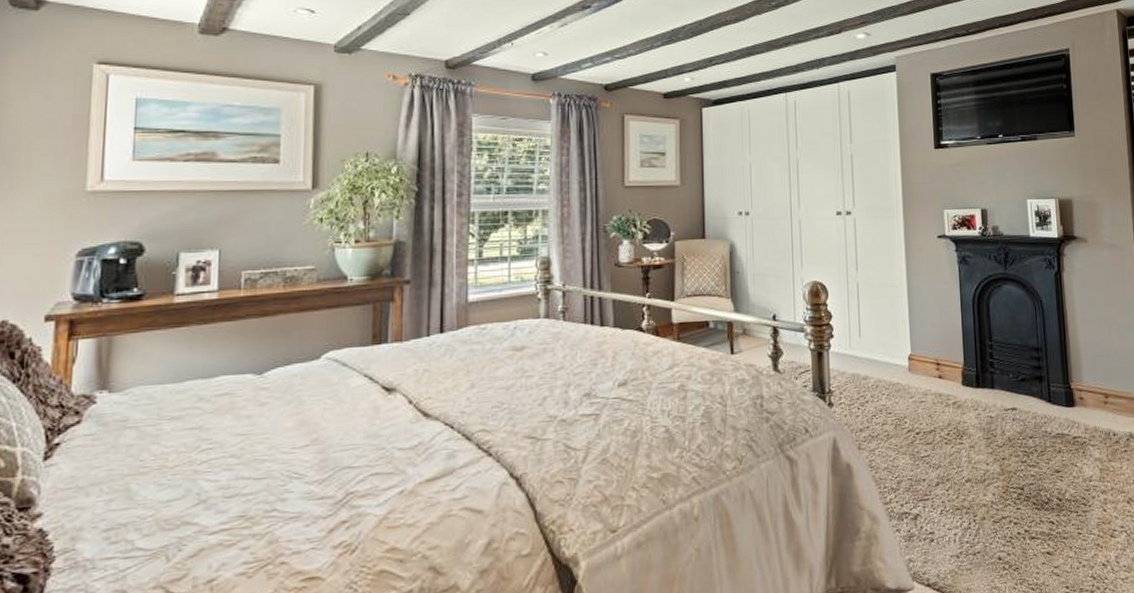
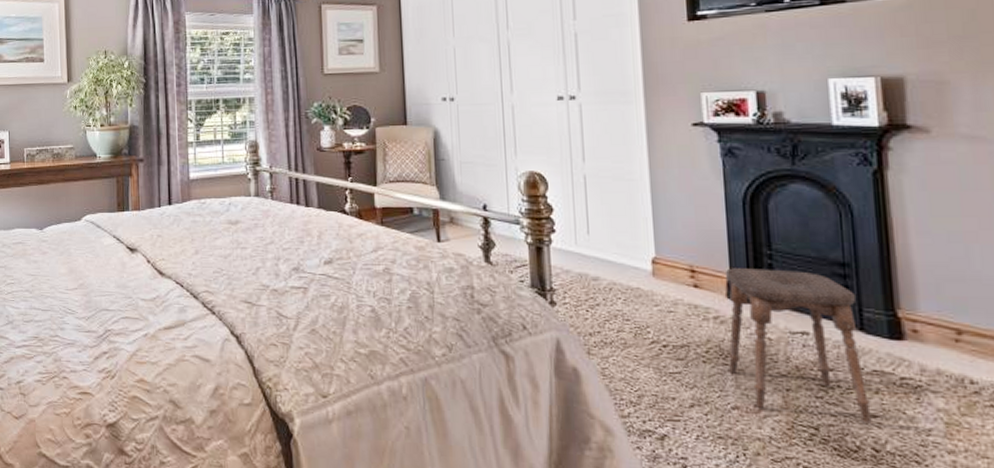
stool: none [961,357,1057,479] -> present [726,268,872,424]

